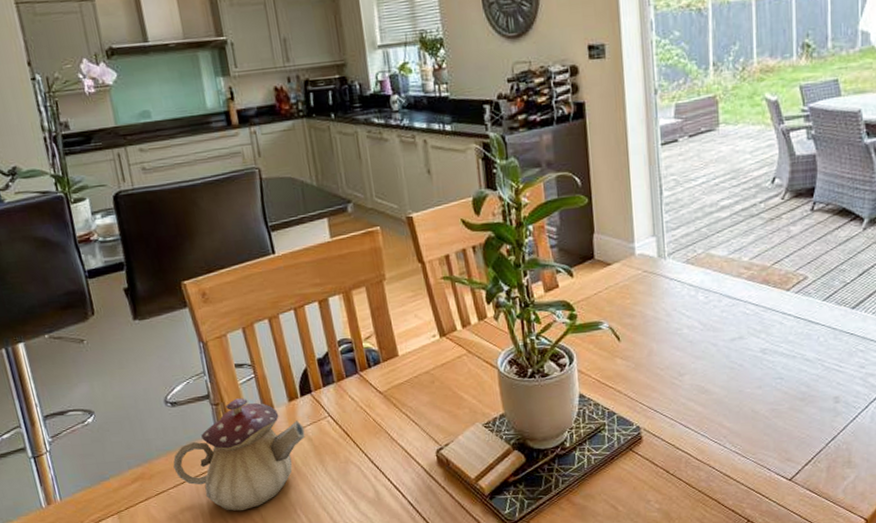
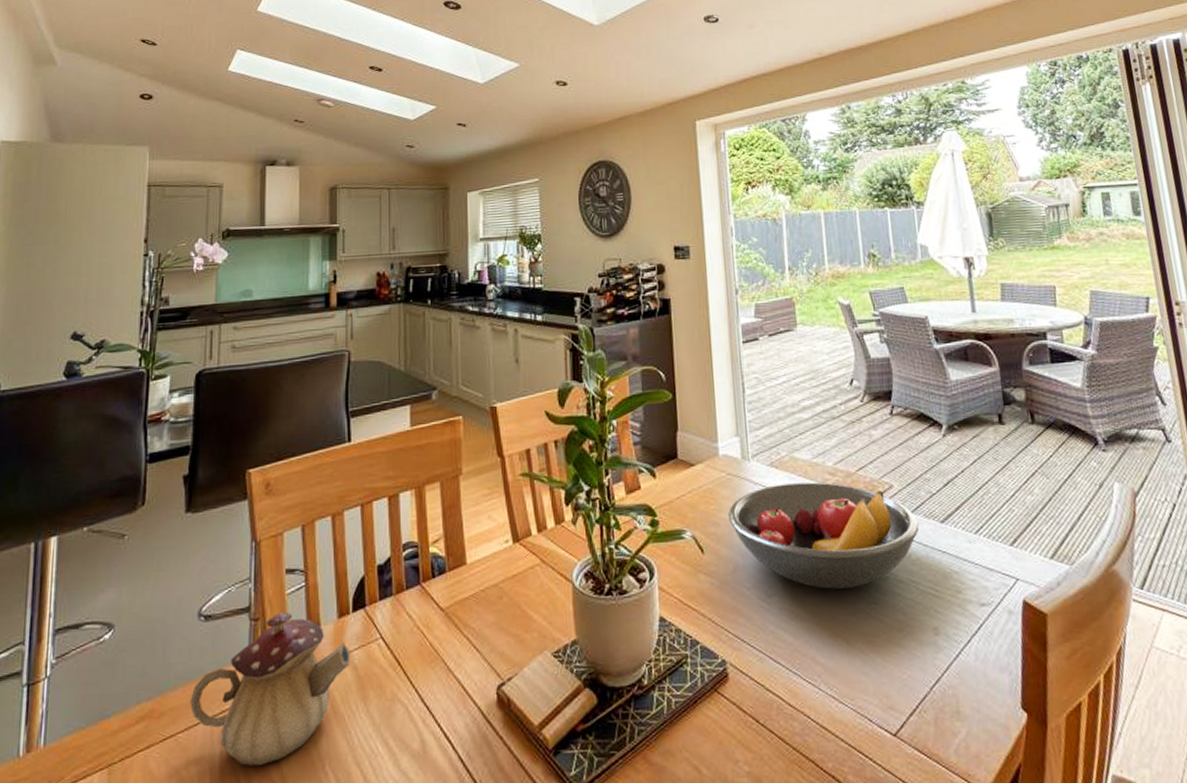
fruit bowl: none [644,276,830,368] -> present [728,482,920,589]

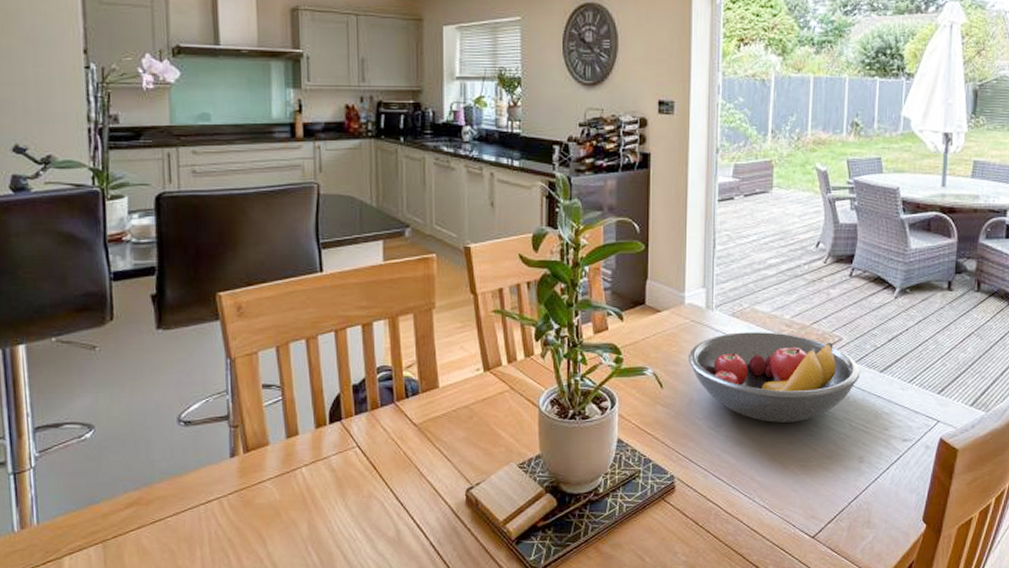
teapot: present [190,612,350,767] -> none [176,421,329,546]

